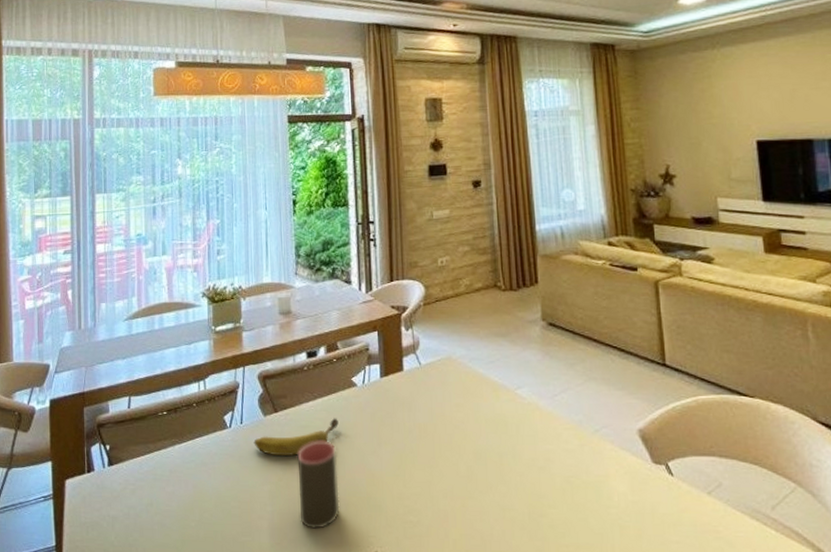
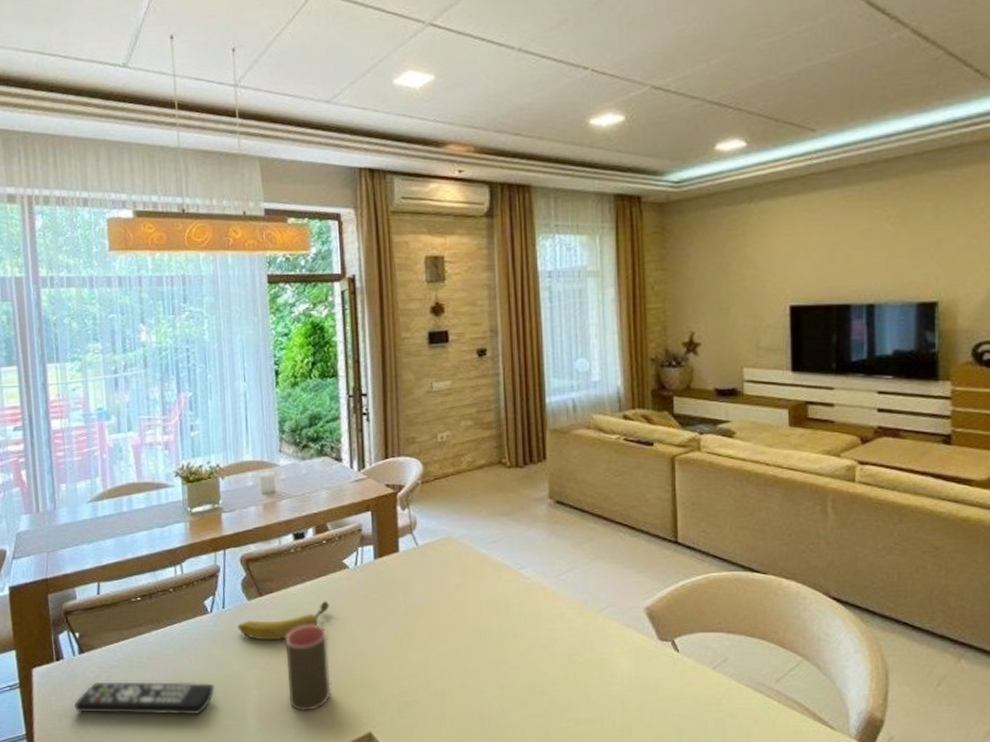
remote control: none [100,495,231,530] -> present [73,682,215,715]

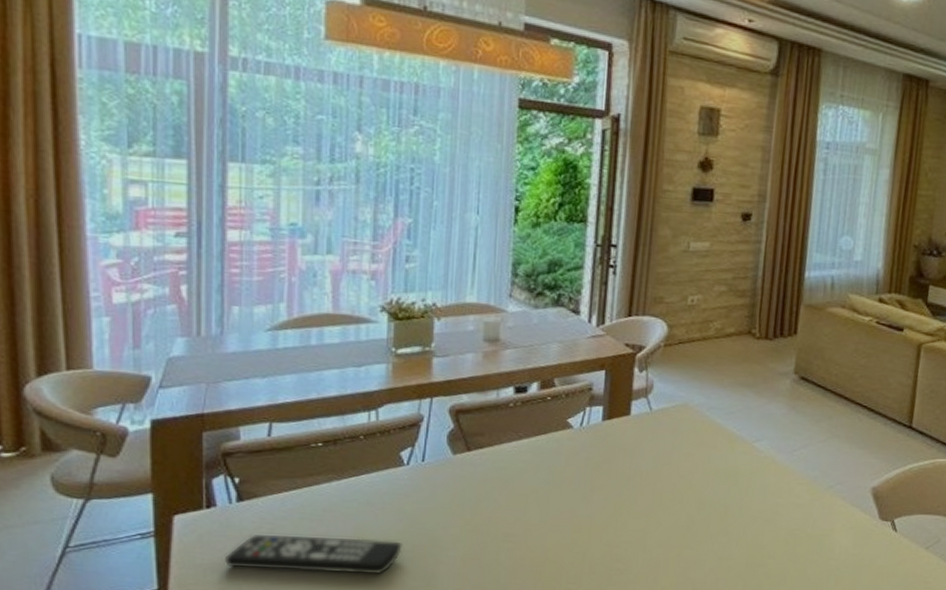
fruit: present [237,601,329,641] -> none [437,461,546,499]
cup: present [285,624,331,711] -> none [488,484,540,575]

